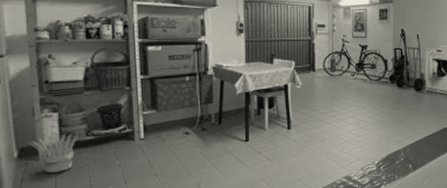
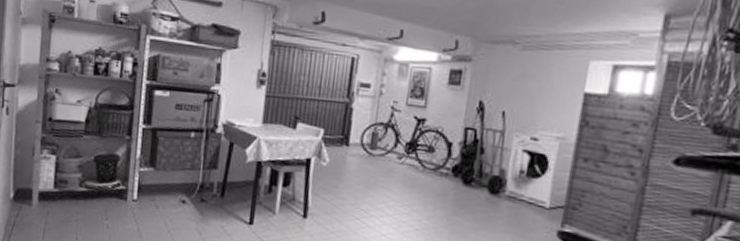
potted plant: present [31,133,79,174] -> none [26,180,72,224]

